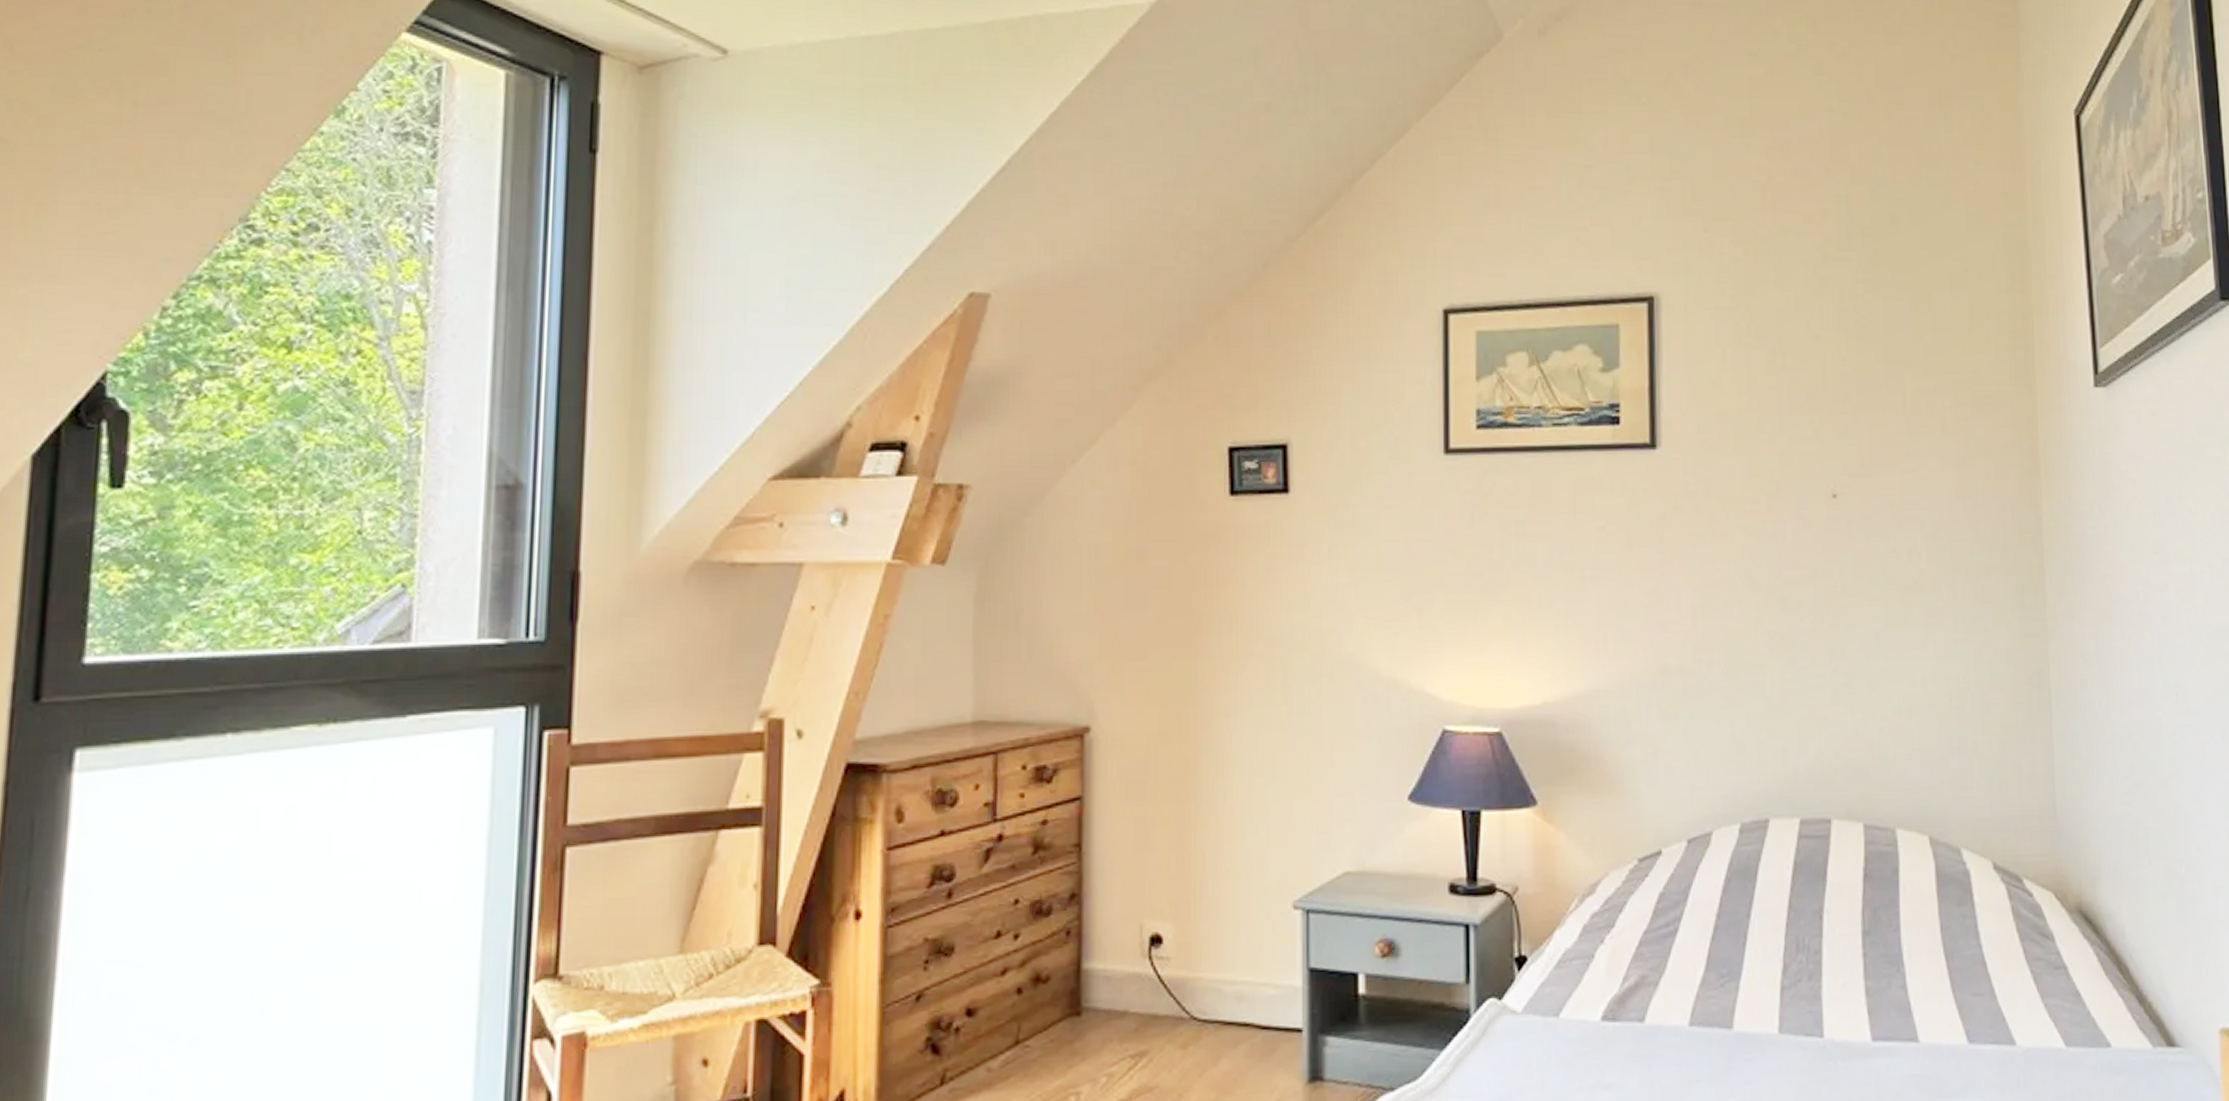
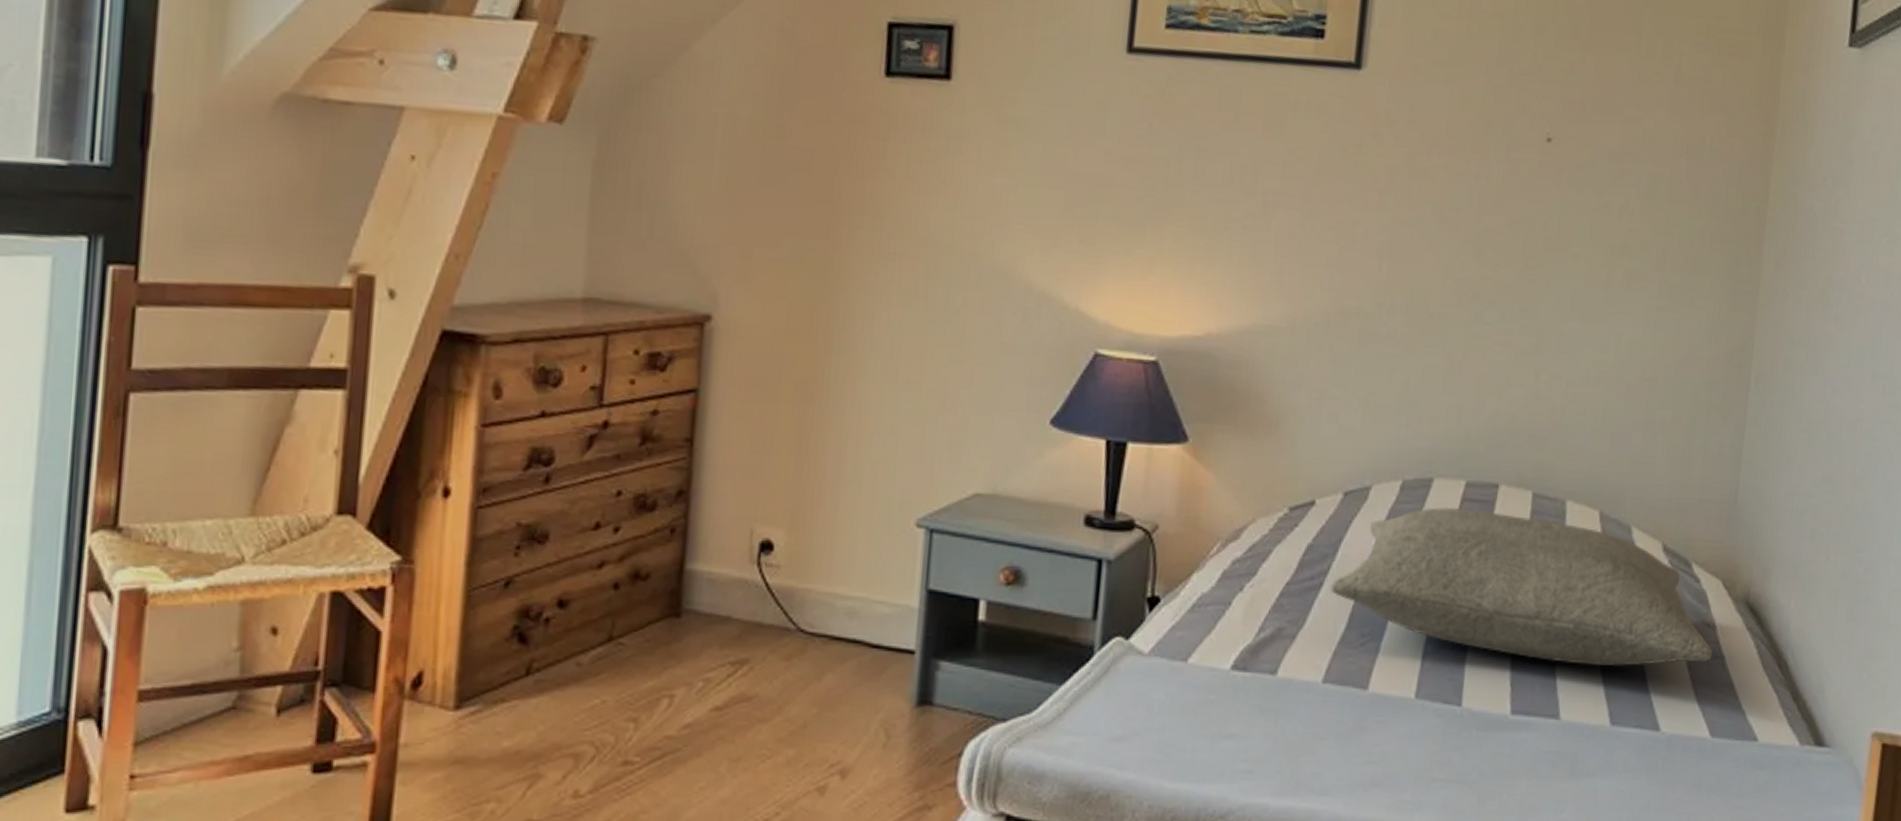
pillow: none [1686,844,2056,987] -> present [1330,506,1714,667]

